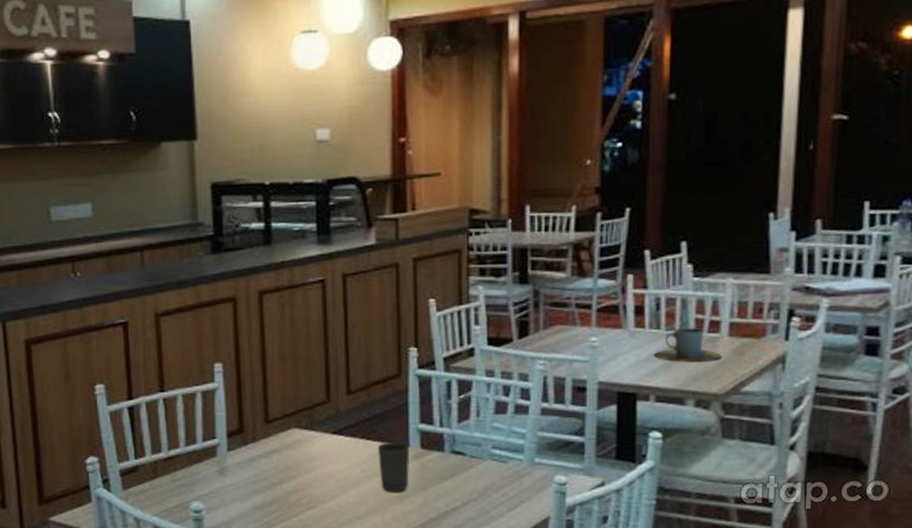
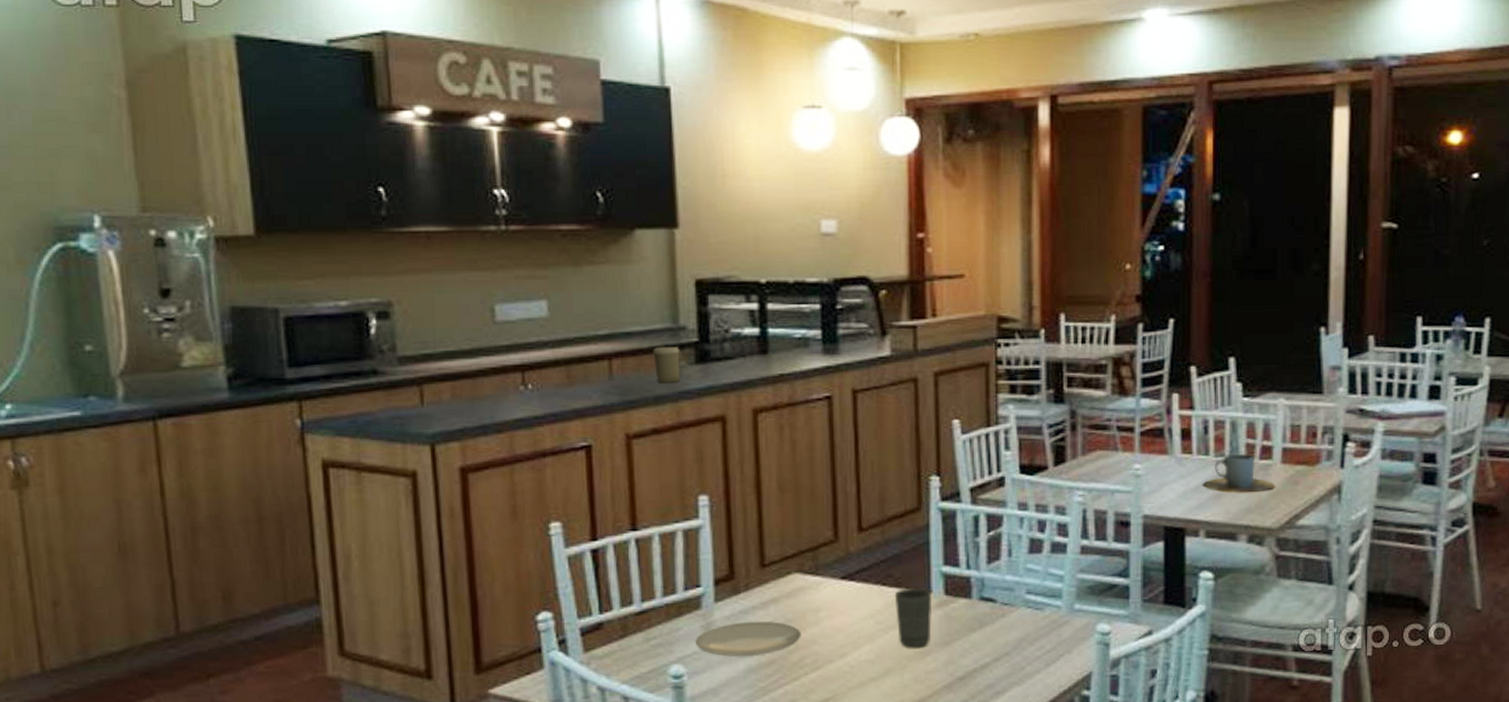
cup: none [177,240,199,270] -> present [653,347,680,383]
plate: none [212,467,299,496] -> present [695,621,801,657]

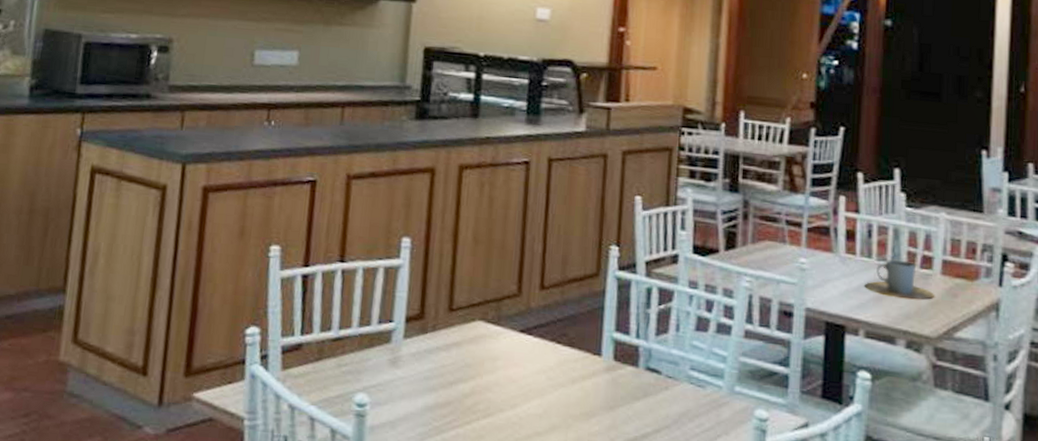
cup: present [653,347,680,383] -> none [380,101,403,134]
plate: present [695,621,801,657] -> none [381,360,478,395]
cup: present [894,587,932,648] -> none [566,349,602,409]

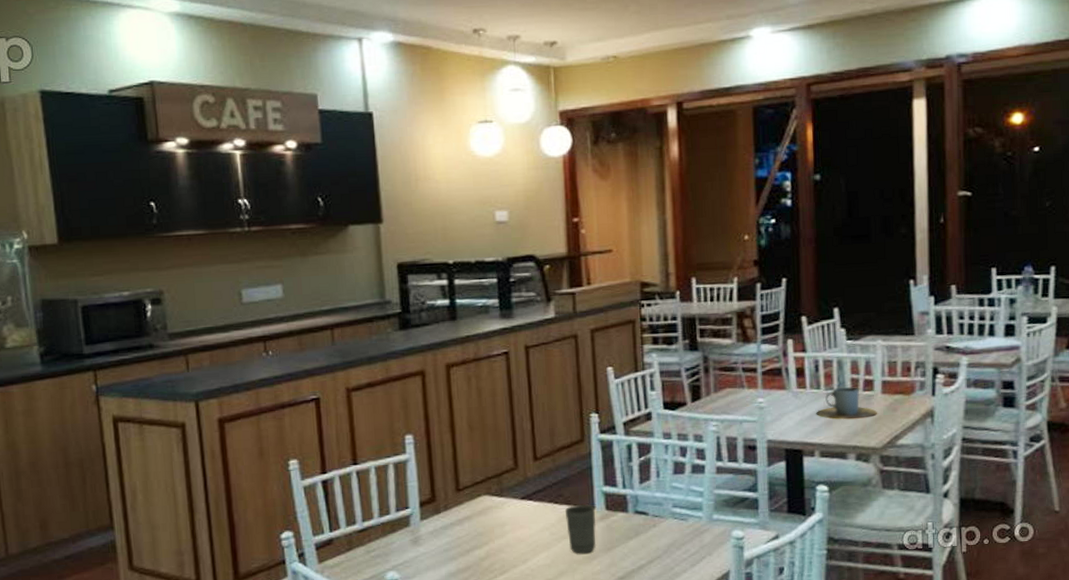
cup: none [566,349,602,409] -> present [564,504,597,554]

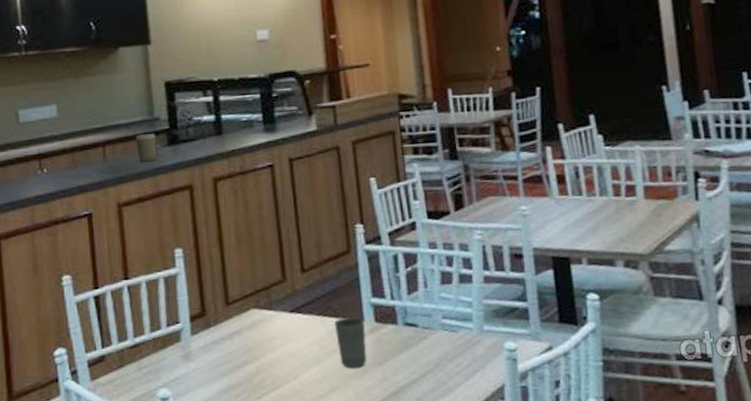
cup: none [365,317,388,347] -> present [135,134,157,163]
cup: present [816,387,878,420] -> none [580,193,643,226]

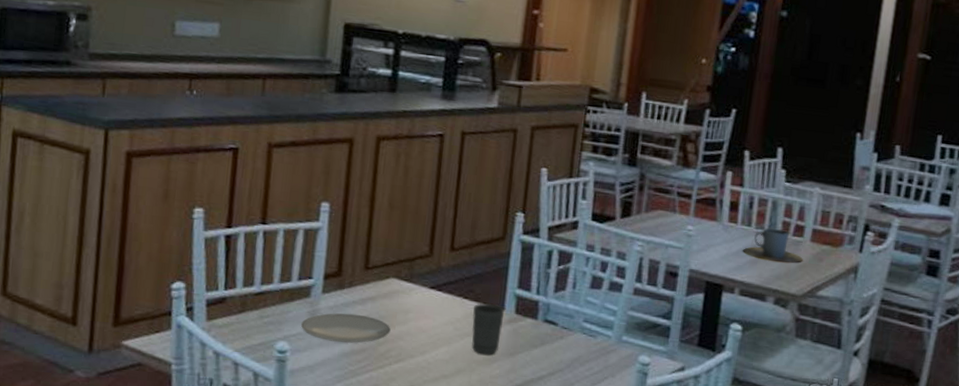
cup: present [135,134,157,163] -> none [300,74,323,106]
plate: none [177,349,262,381] -> present [301,313,391,343]
cup: none [580,193,643,226] -> present [743,227,804,263]

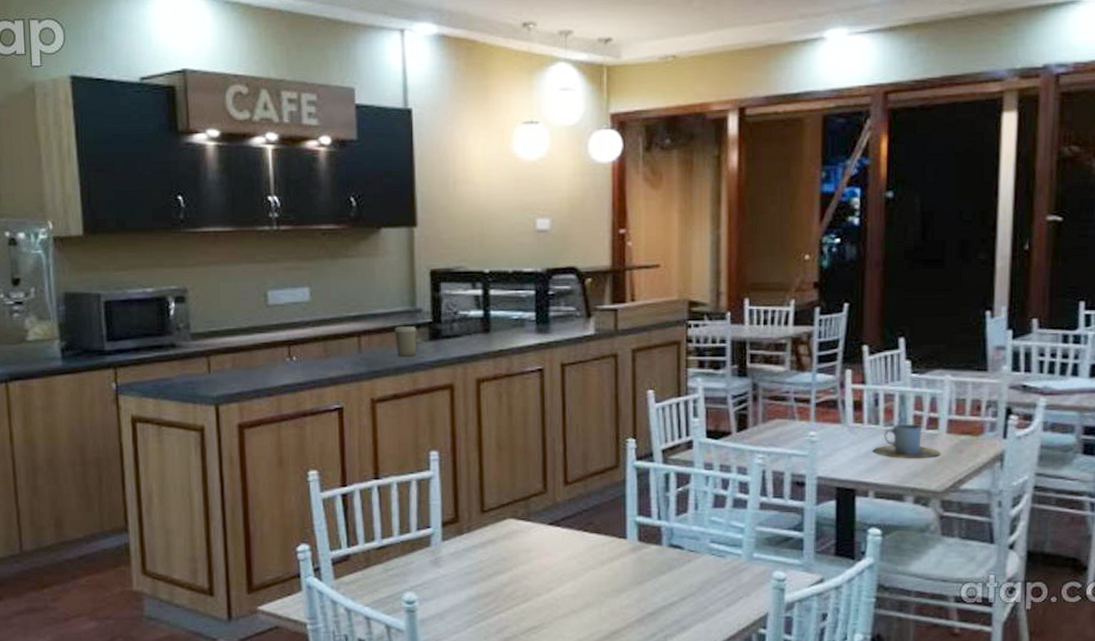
cup: none [300,74,323,106] -> present [394,326,417,357]
plate: present [301,313,391,343] -> none [426,558,514,587]
cup: present [471,303,505,355] -> none [594,534,627,586]

